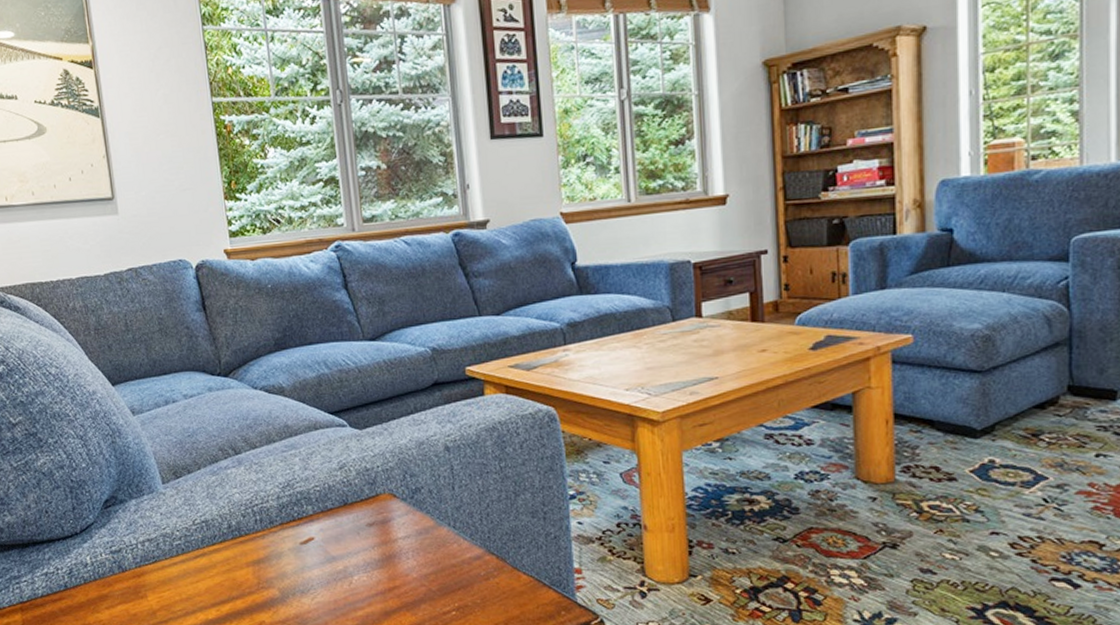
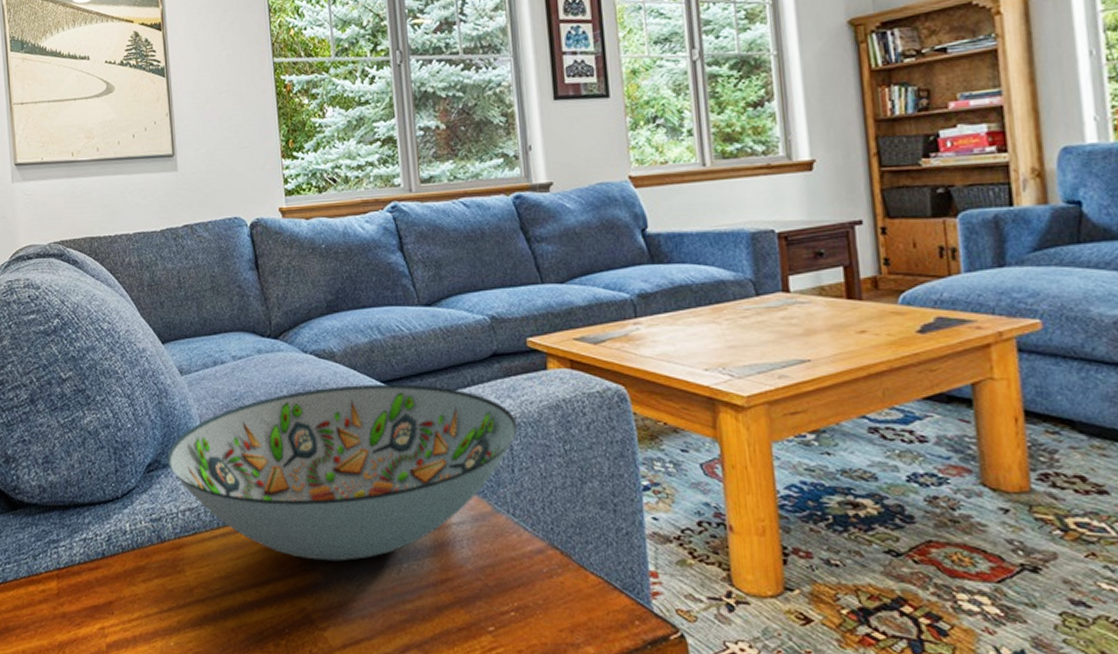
decorative bowl: none [124,414,457,579] -> present [167,385,517,562]

